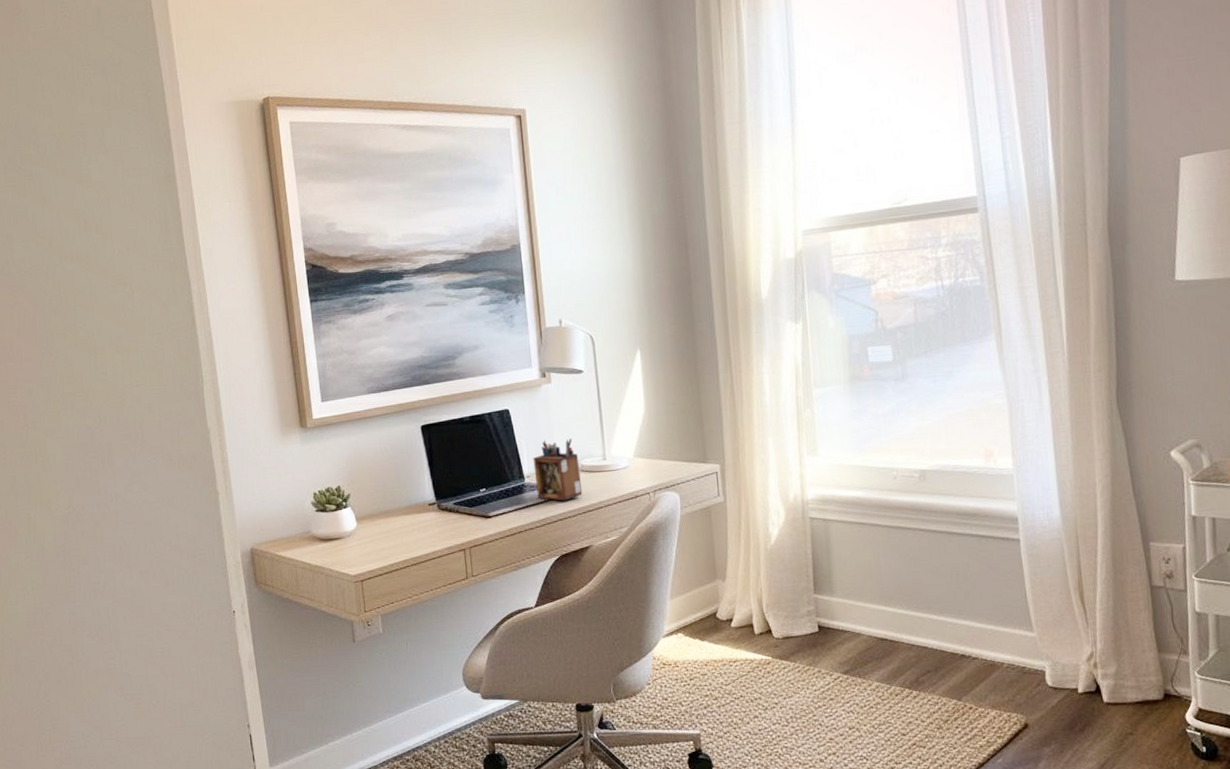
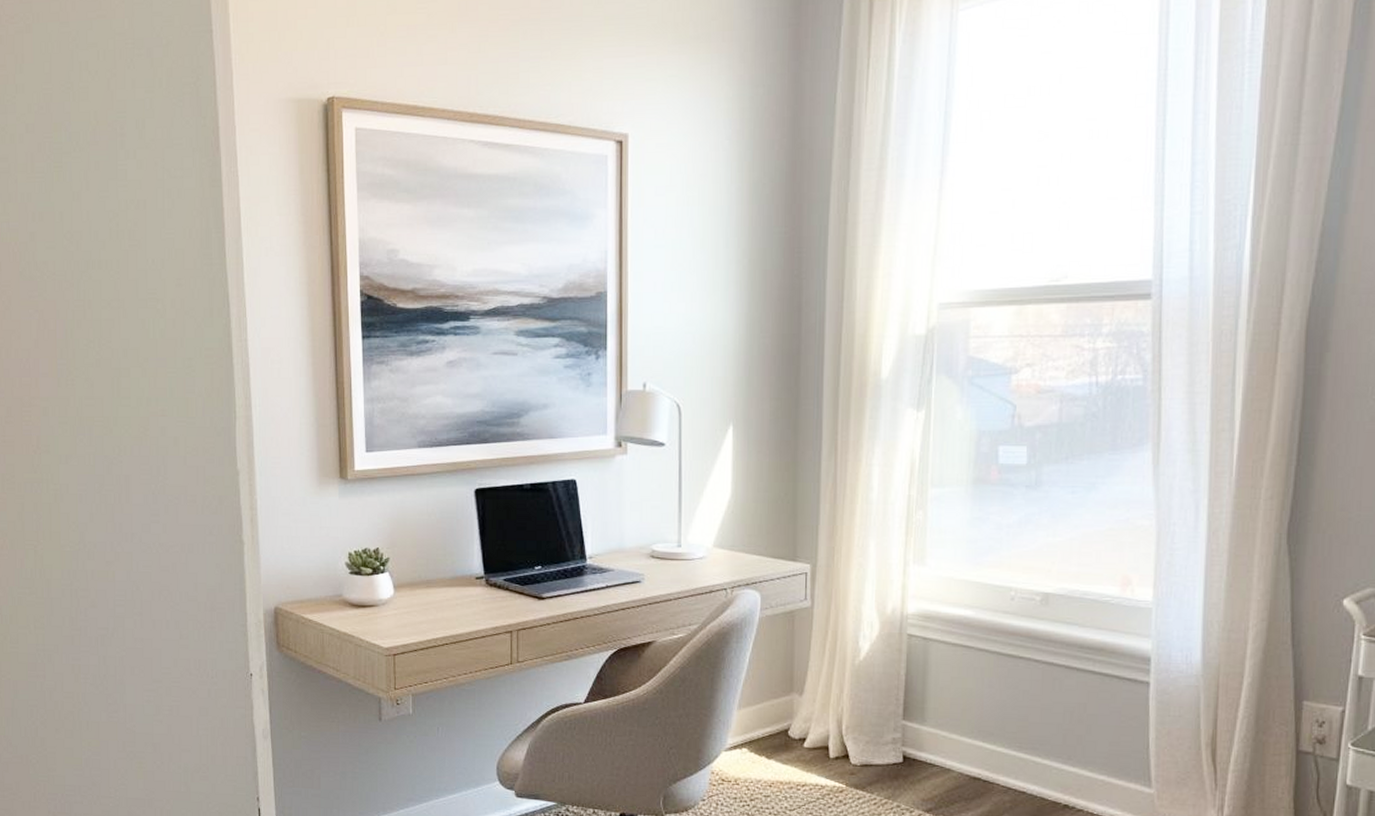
desk organizer: present [533,439,583,501] -> none [598,518,651,589]

